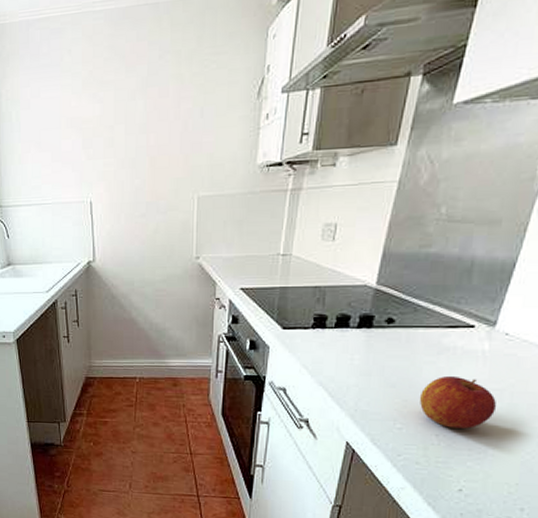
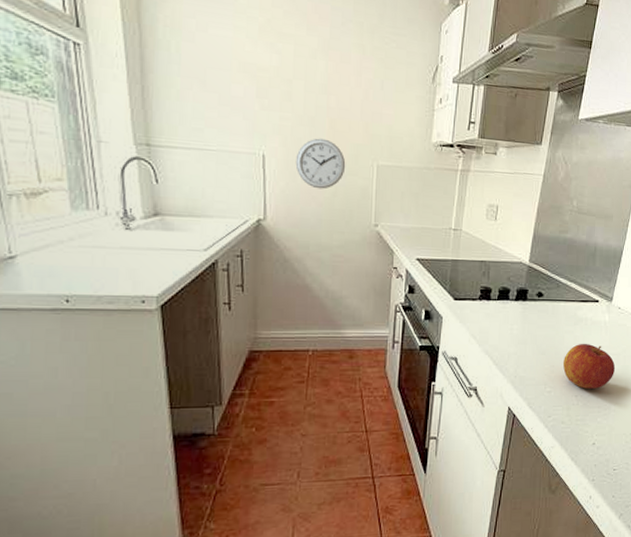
wall clock: none [119,178,166,228] -> present [295,138,346,189]

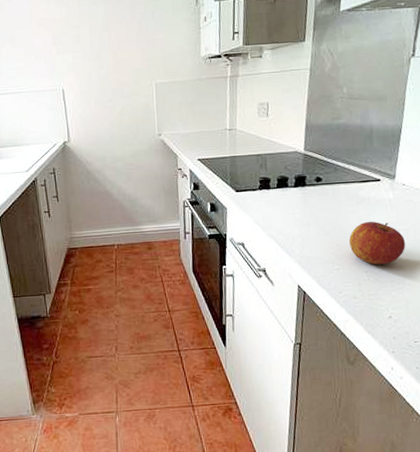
wall clock: present [295,138,346,189] -> none [88,68,129,111]

